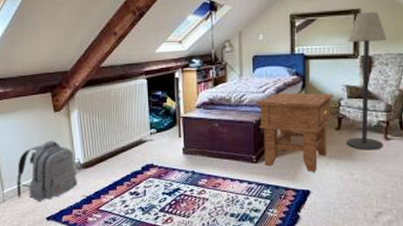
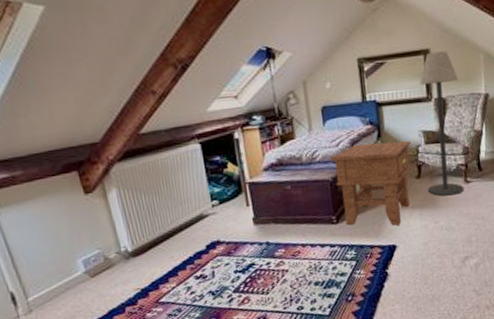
backpack: present [17,140,78,202] -> none [43,228,128,305]

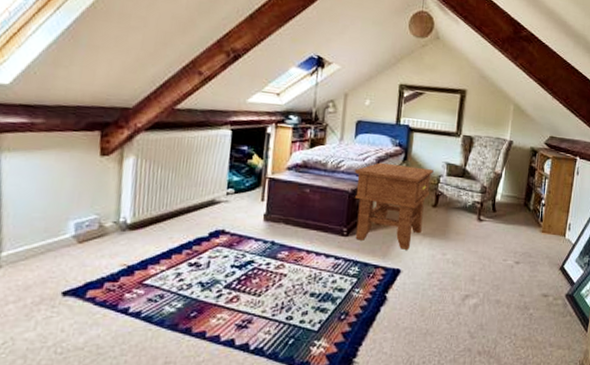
floor lamp: present [420,51,464,196] -> none [441,93,488,231]

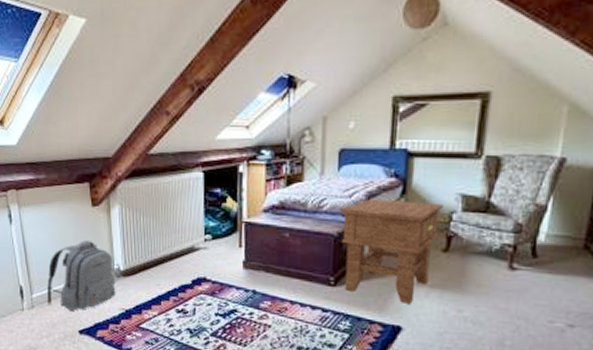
backpack: none [22,190,120,271] -> present [47,239,116,312]

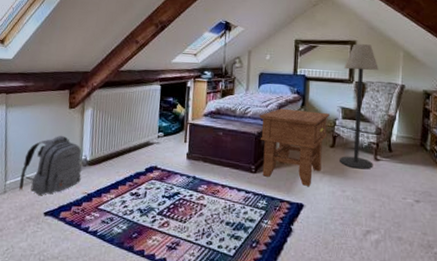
floor lamp: none [455,96,525,282] -> present [340,44,378,170]

